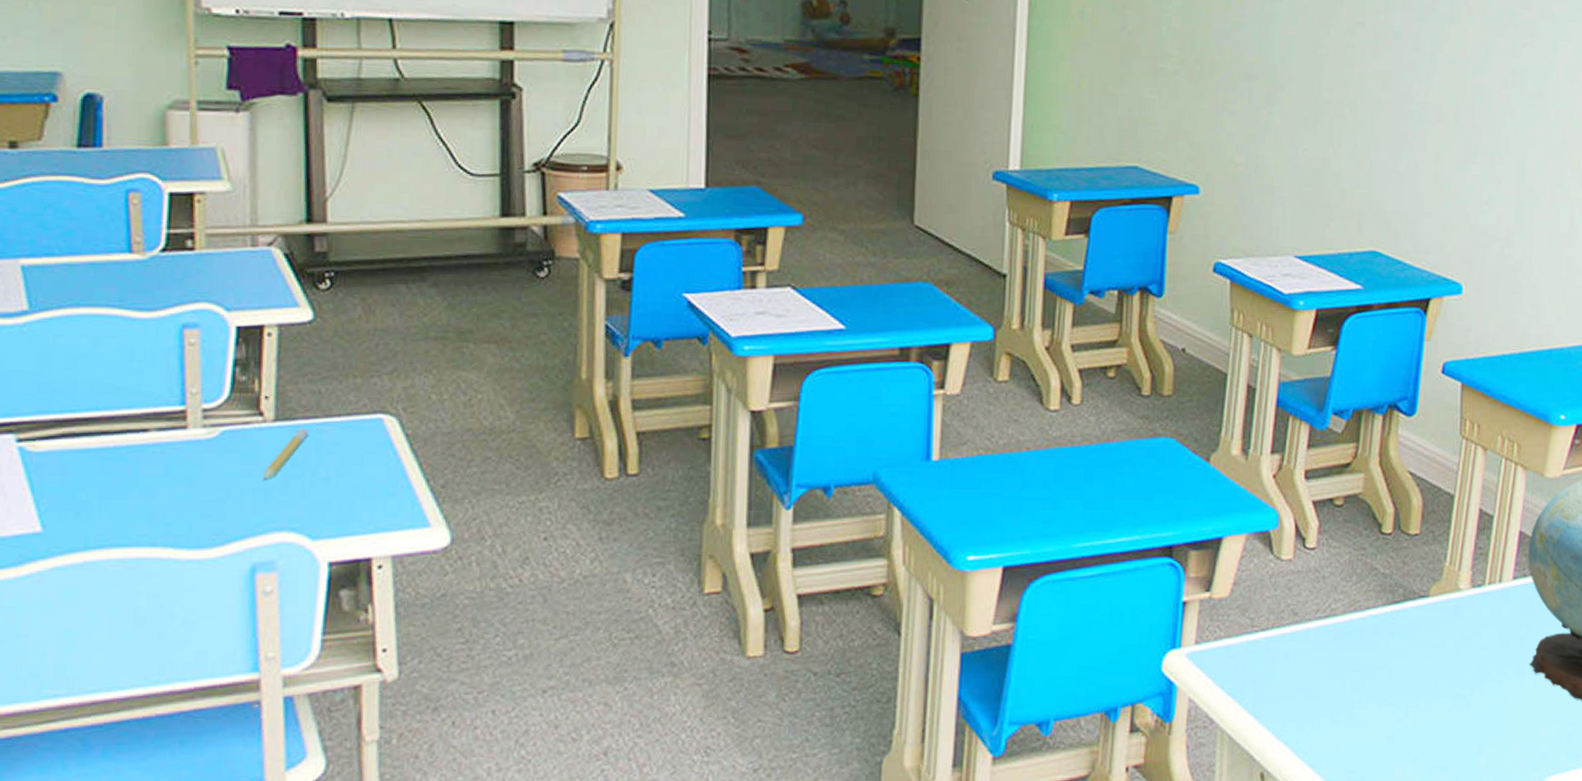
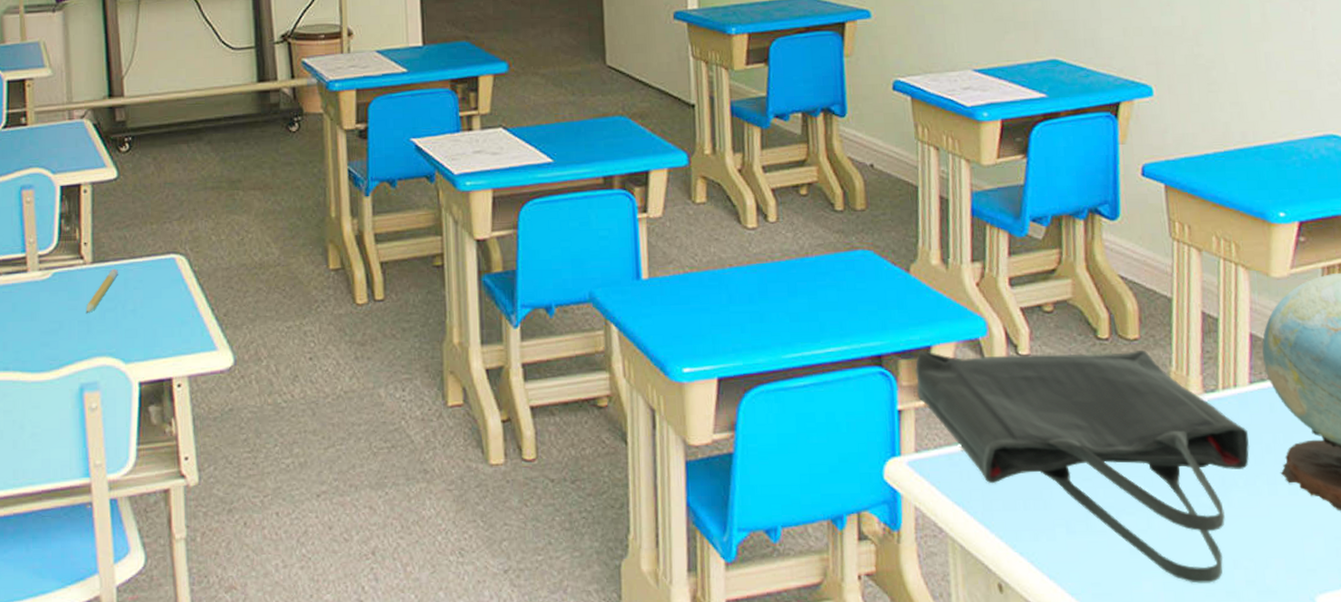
tote bag: none [1203,542,1506,769] -> present [914,349,1250,584]

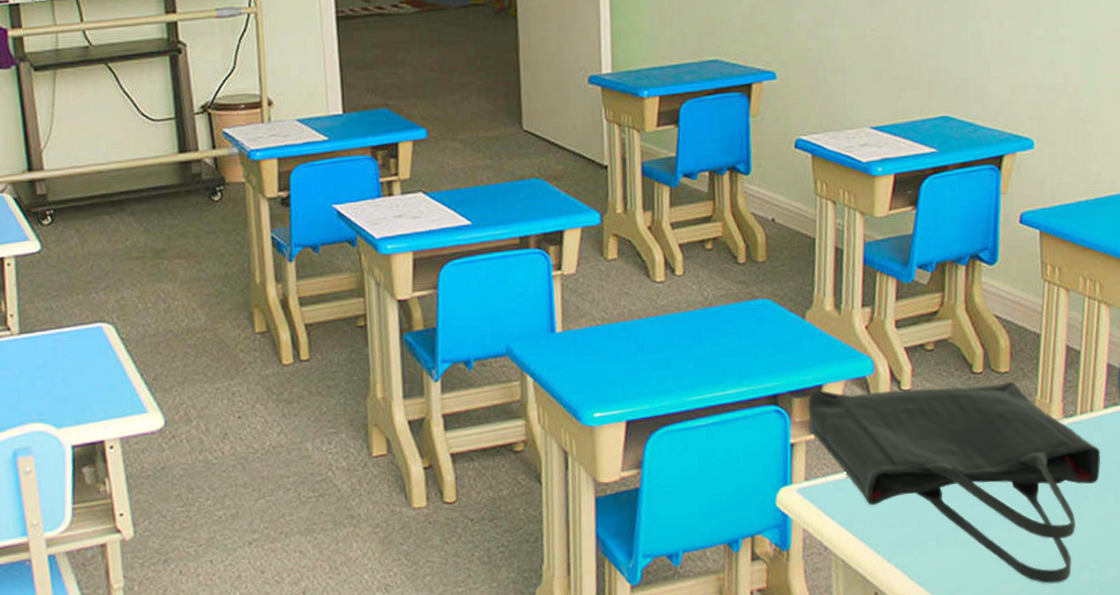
pencil: present [86,268,118,314] -> none [15,338,46,383]

